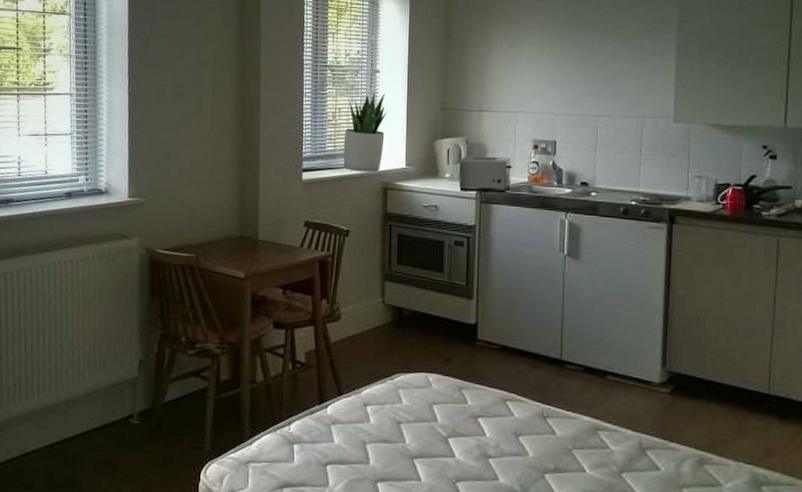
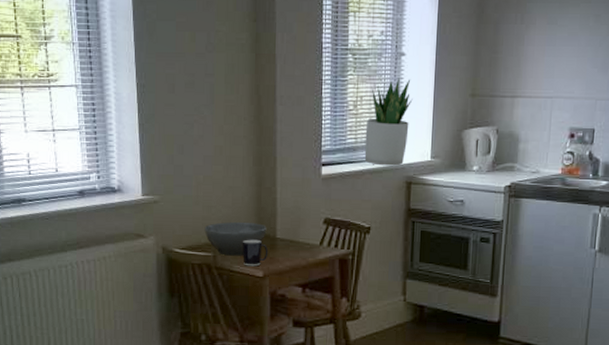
bowl: none [188,224,249,257] -> present [204,221,267,256]
mug: none [224,241,250,268] -> present [242,239,269,267]
toaster: present [458,155,512,193] -> none [487,146,545,186]

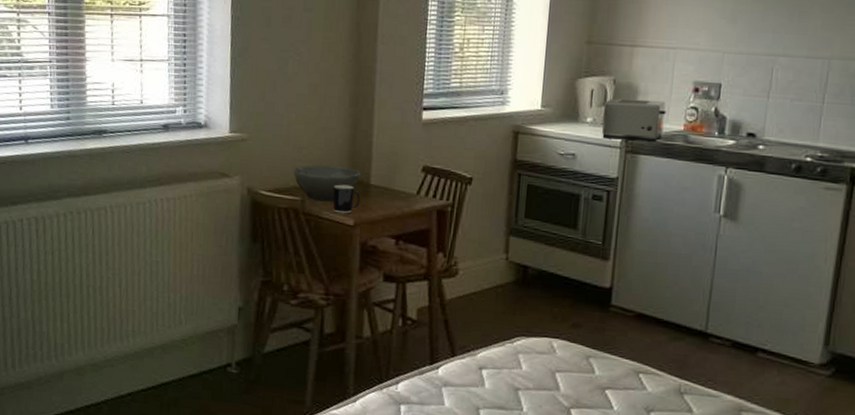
planter: present [364,78,413,166] -> none [469,21,524,114]
toaster: none [487,146,545,186] -> present [601,97,666,142]

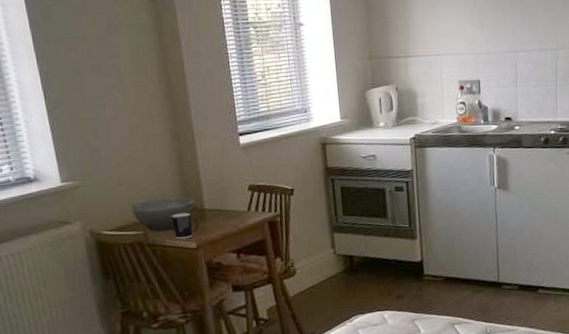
toaster: present [601,97,666,142] -> none [391,100,442,139]

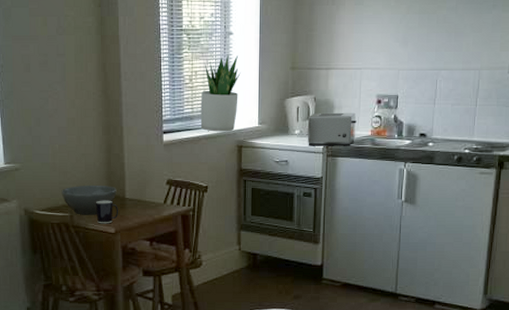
planter: none [276,47,317,130] -> present [200,54,241,132]
toaster: none [391,100,442,139] -> present [307,112,357,146]

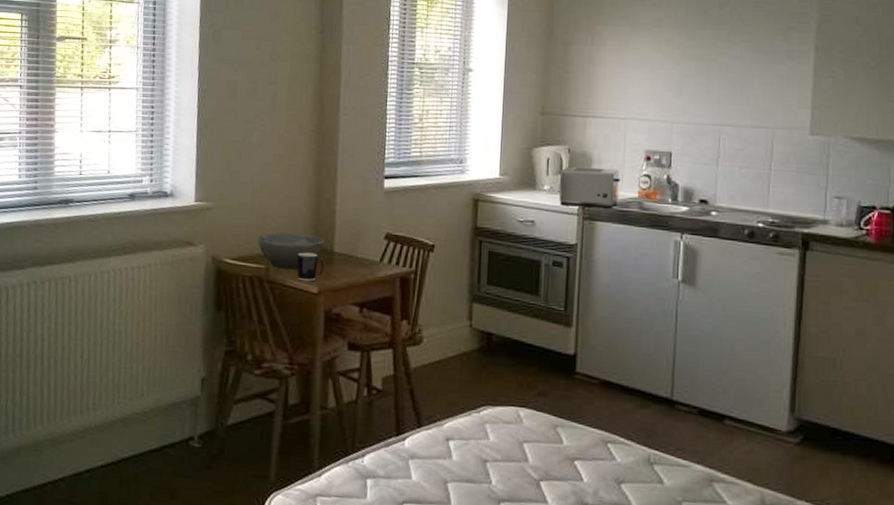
planter: present [200,54,241,132] -> none [429,93,481,182]

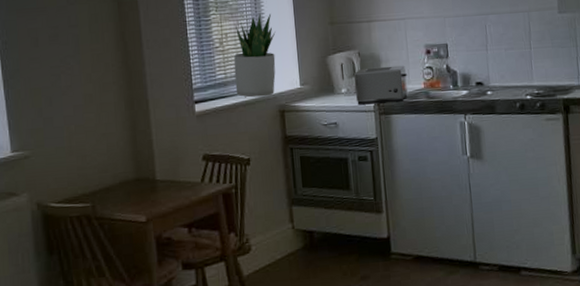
bowl: present [257,233,324,269] -> none [80,167,146,204]
mug: present [296,252,325,282] -> none [121,183,150,213]
planter: none [429,93,481,182] -> present [233,13,276,98]

